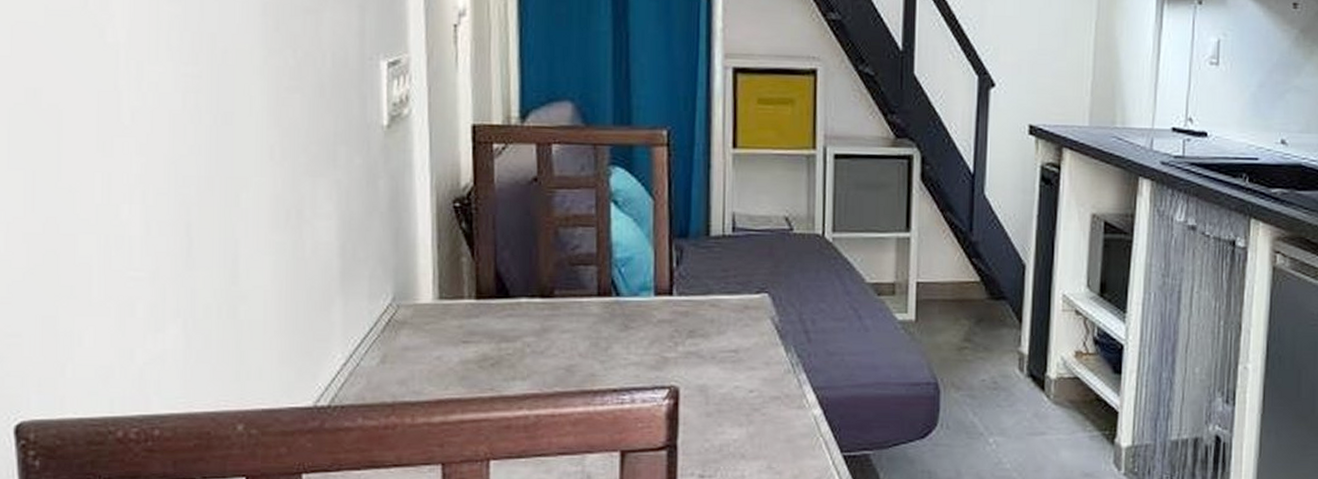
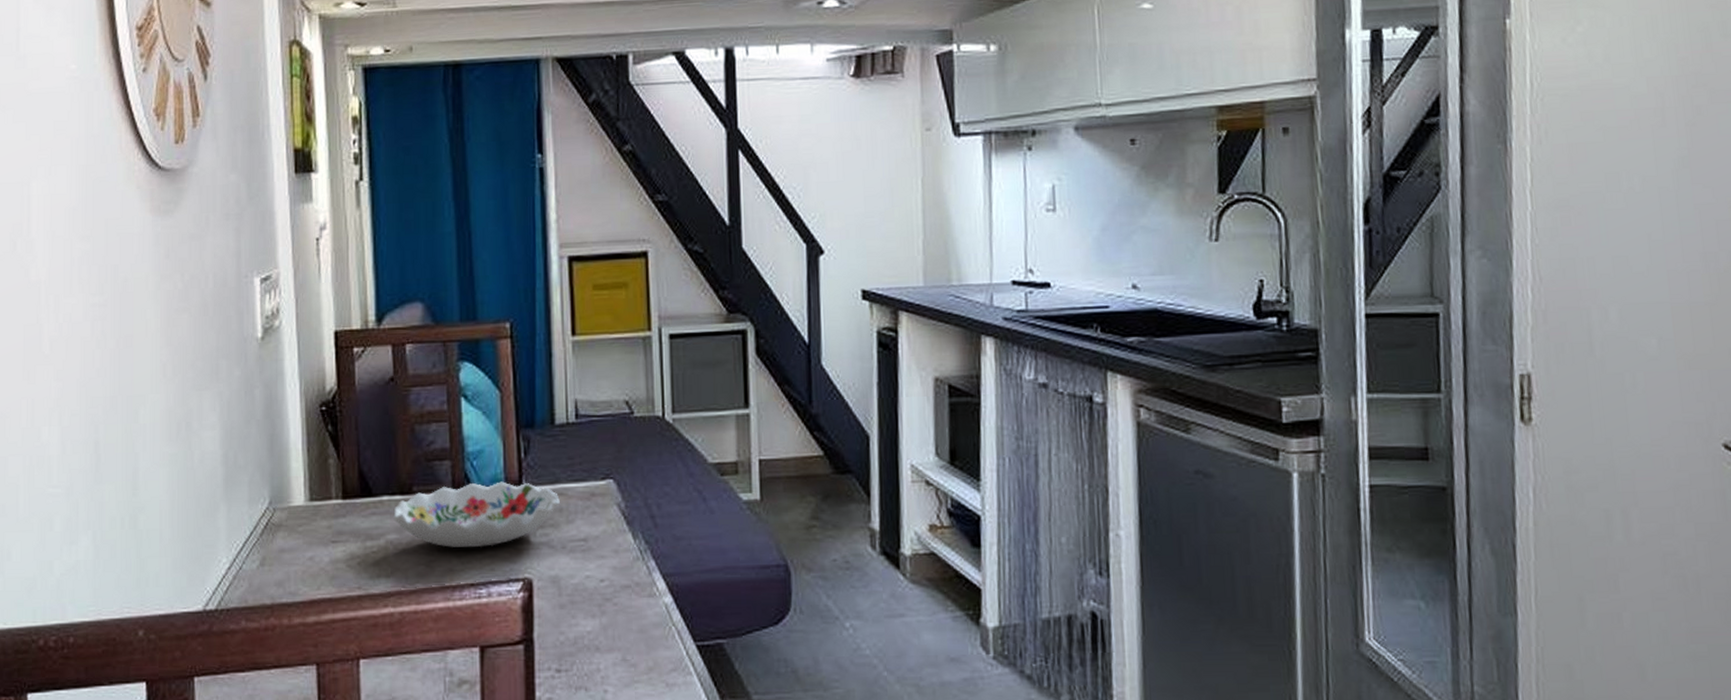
decorative bowl: none [532,290,712,354] -> present [393,481,560,547]

